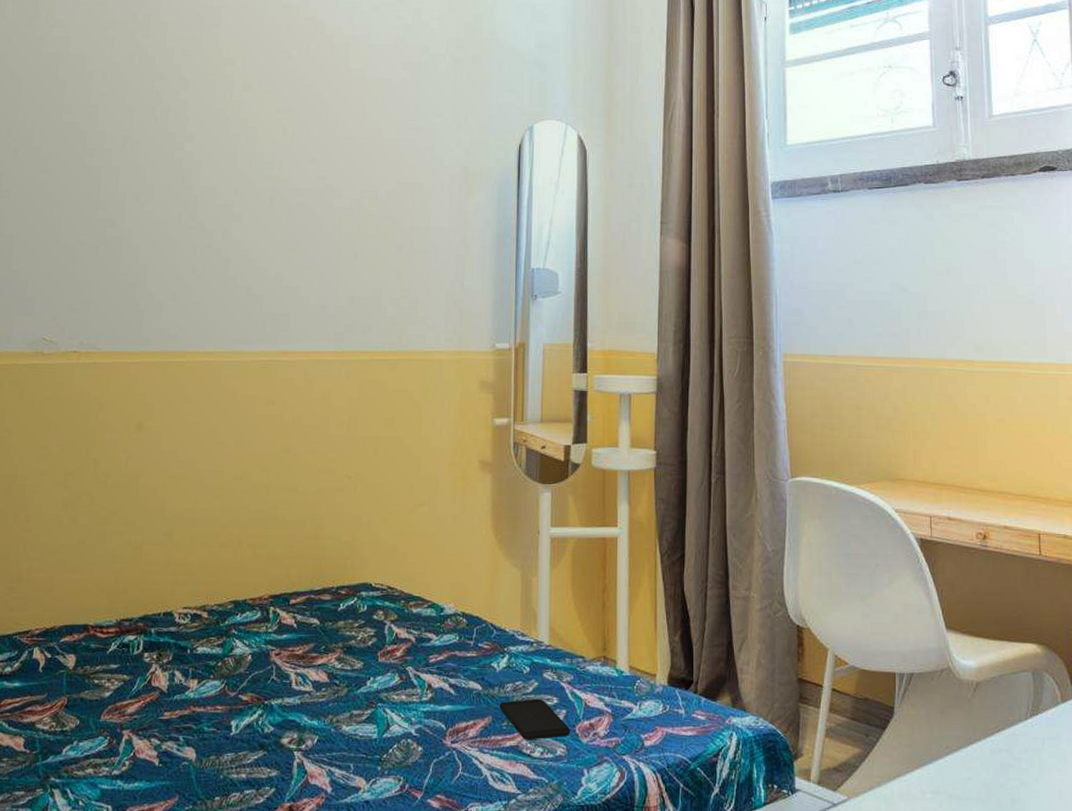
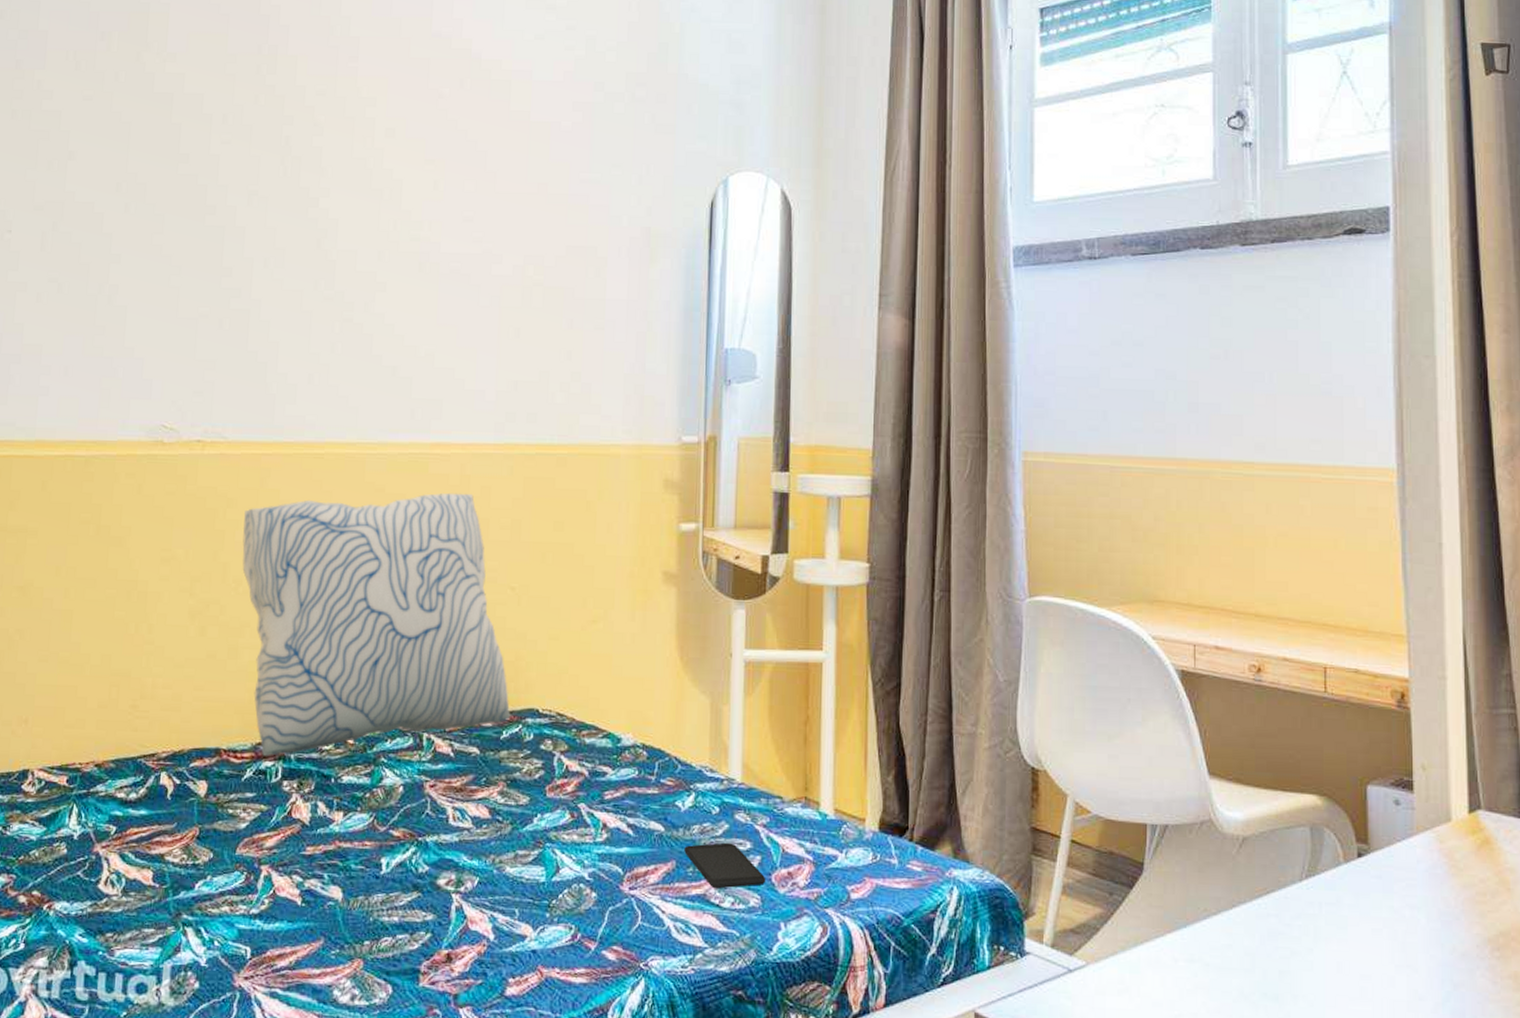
cushion: none [111,394,347,631] -> present [242,492,511,756]

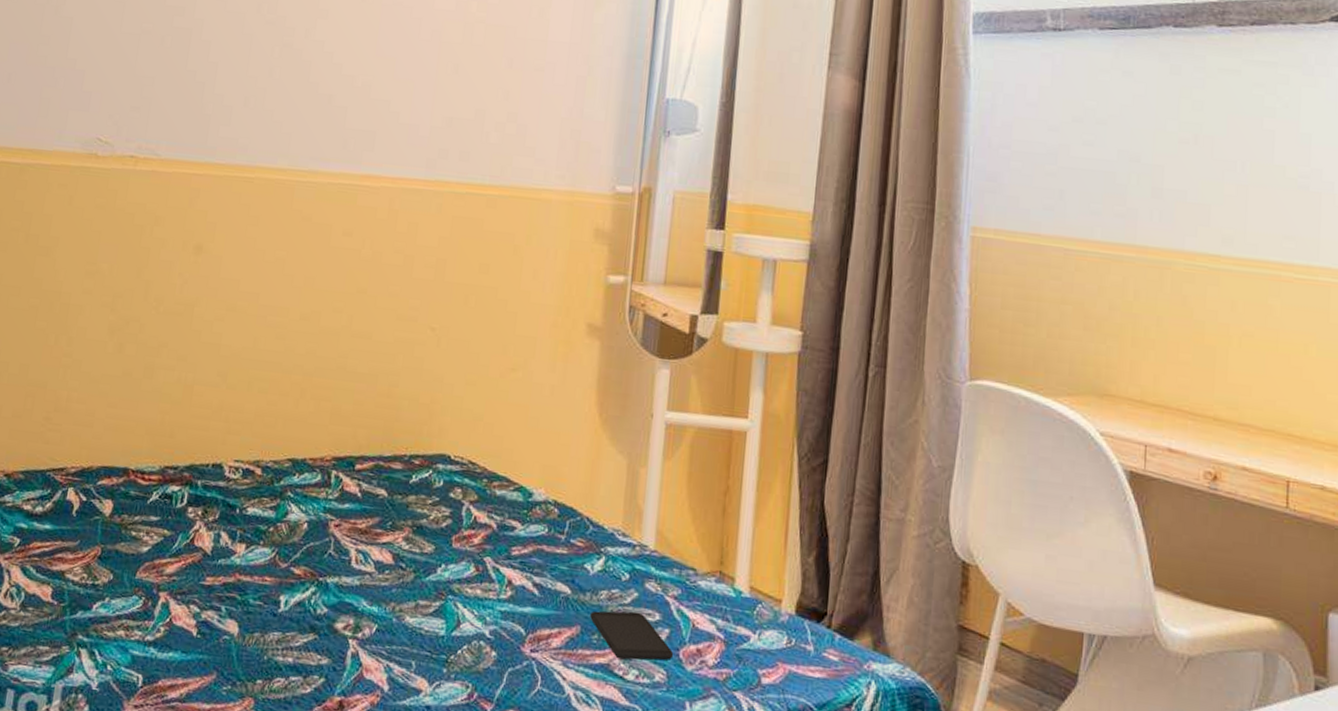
cushion: present [242,492,511,756] -> none [164,223,422,481]

